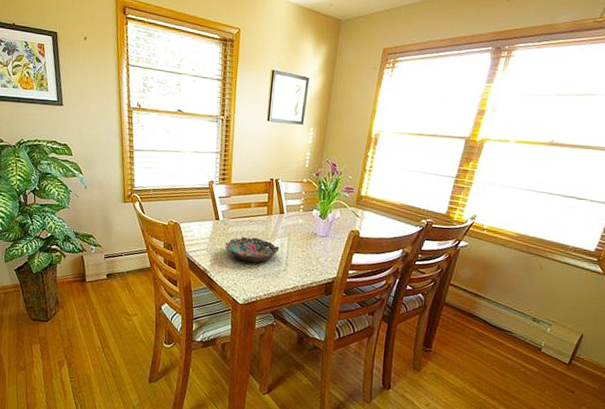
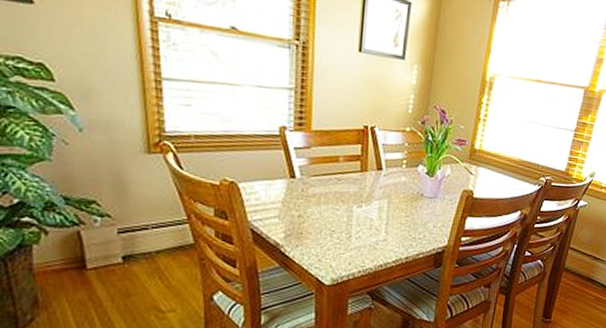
bowl: present [225,236,280,263] -> none [304,198,377,233]

